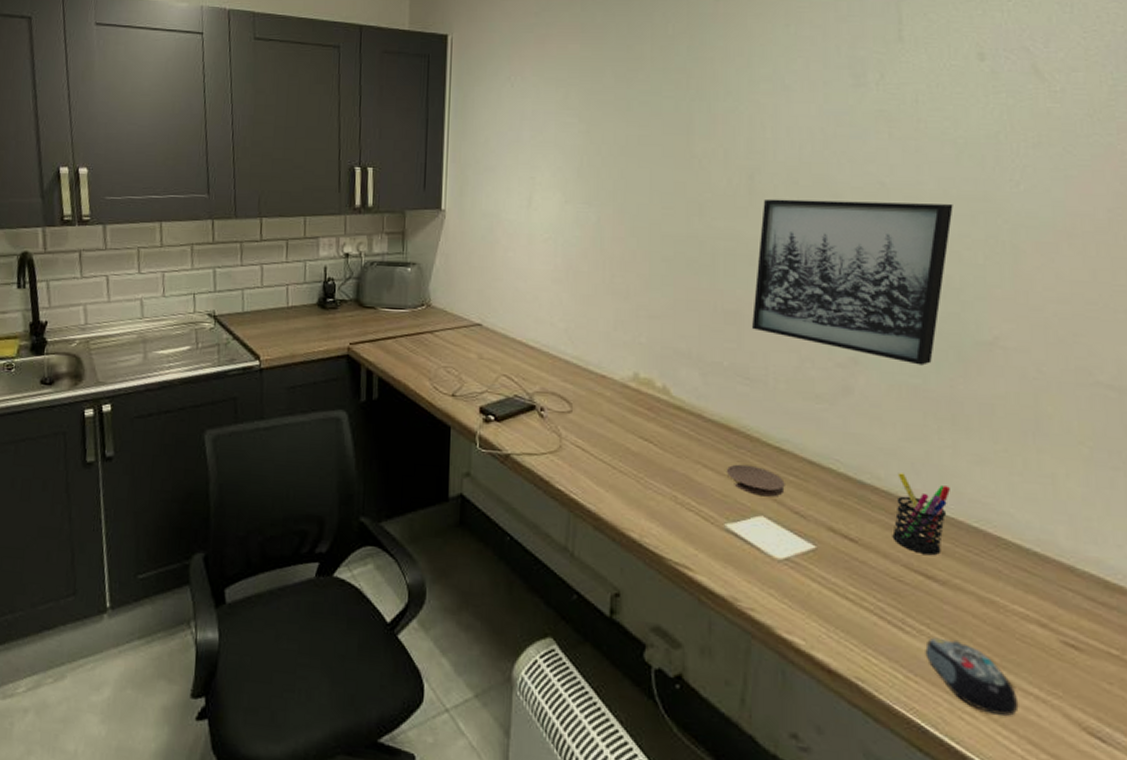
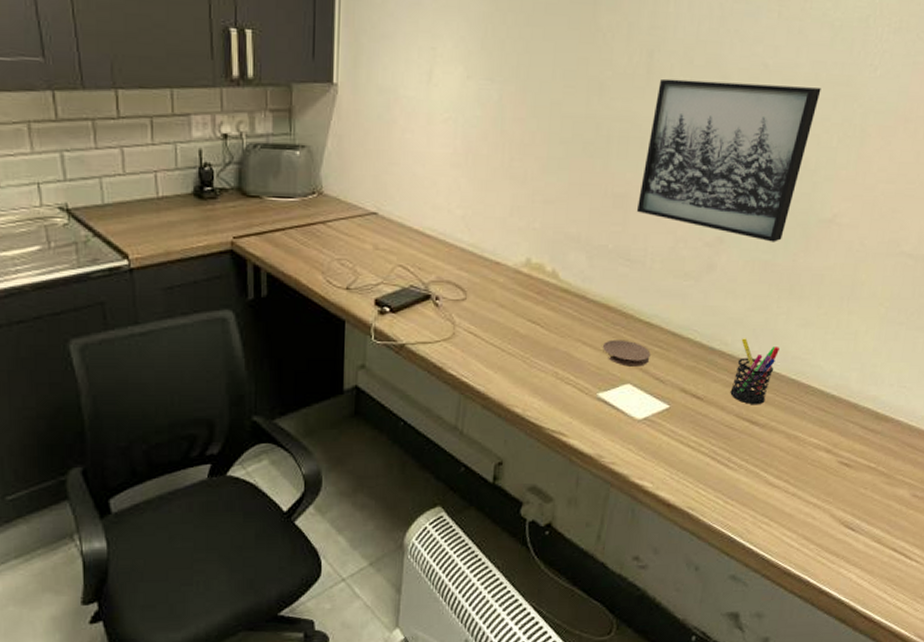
computer mouse: present [925,637,1019,716] -> none [742,469,802,521]

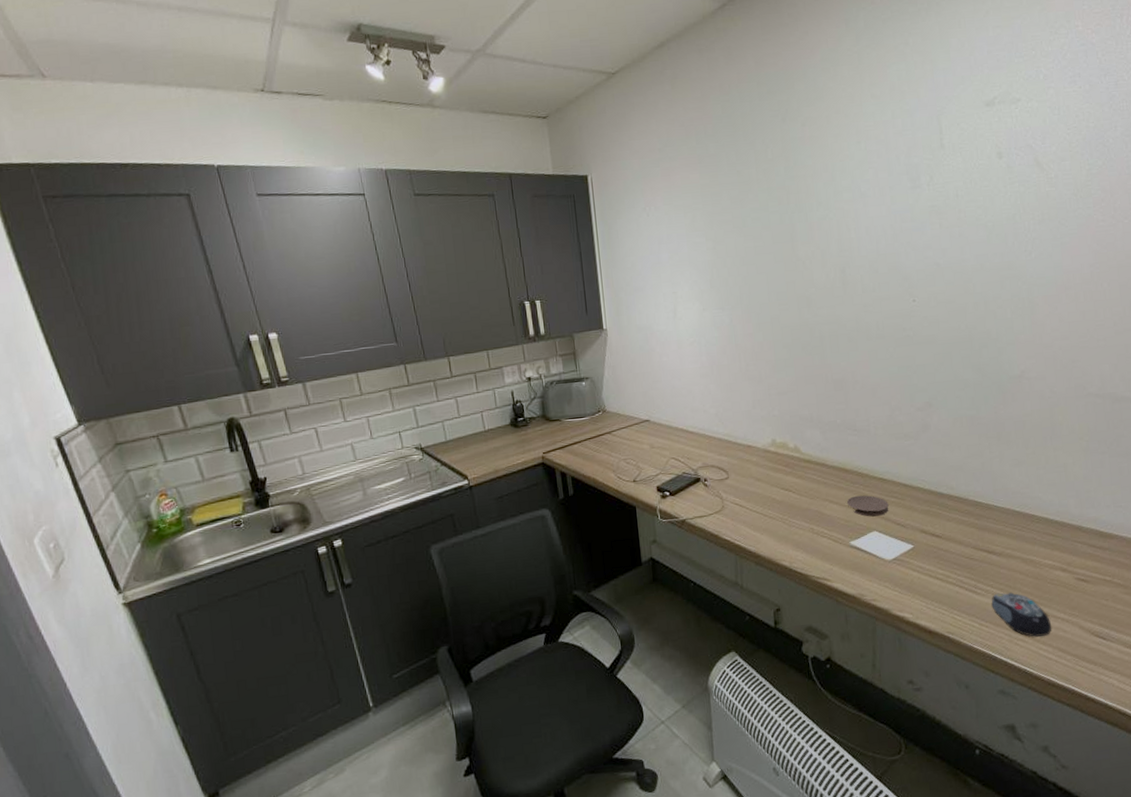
wall art: present [636,78,821,242] -> none [854,275,988,401]
pen holder: present [730,338,779,405] -> none [964,481,1000,537]
computer mouse: none [742,469,802,521] -> present [991,592,1052,637]

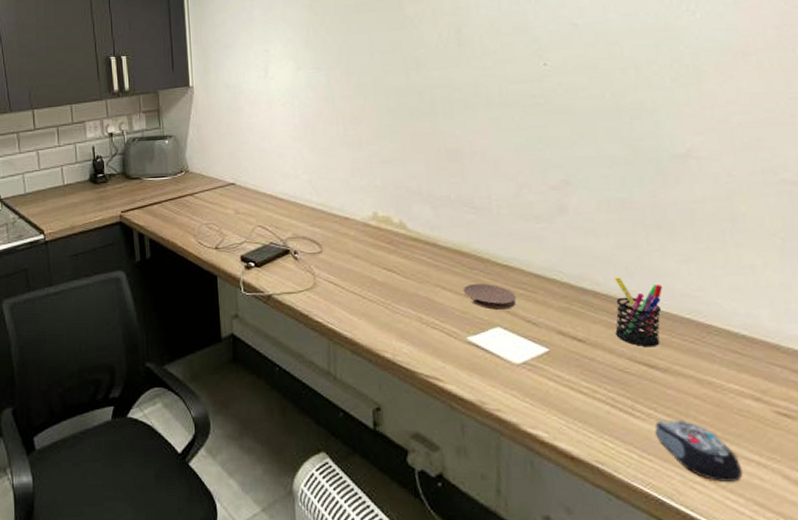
pen holder: none [964,481,1000,537] -> present [614,277,663,348]

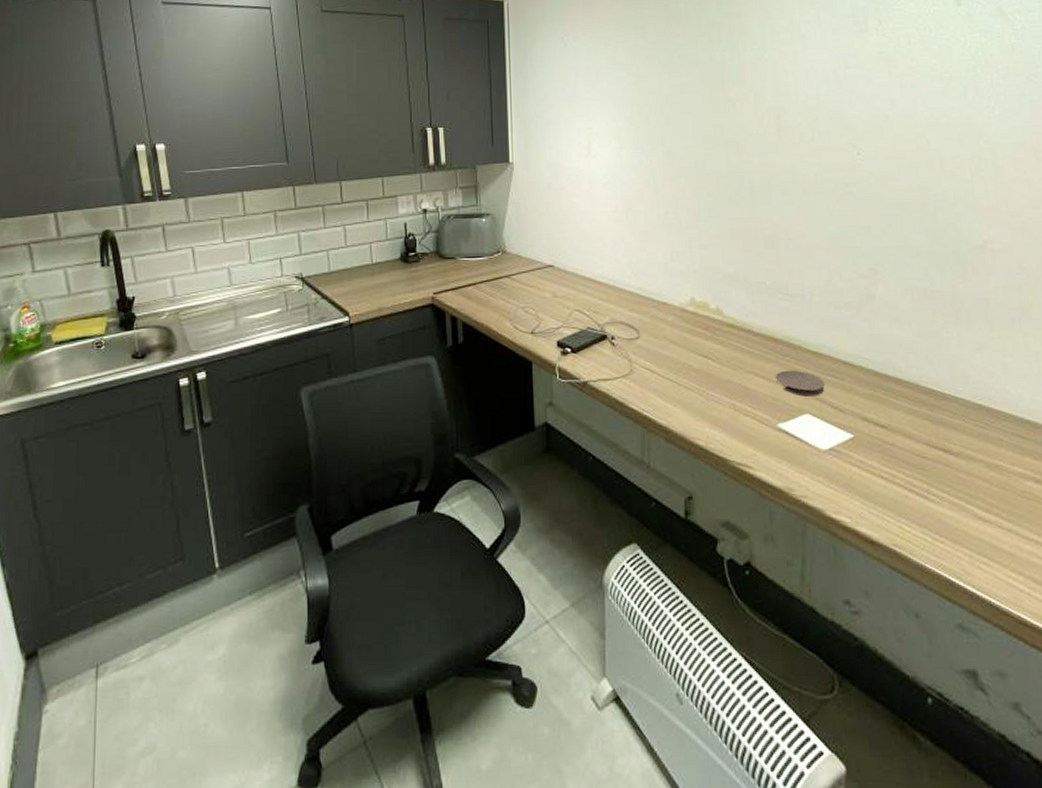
pen holder: present [614,277,663,348] -> none [914,364,958,433]
computer mouse: present [655,419,743,482] -> none [947,502,1023,561]

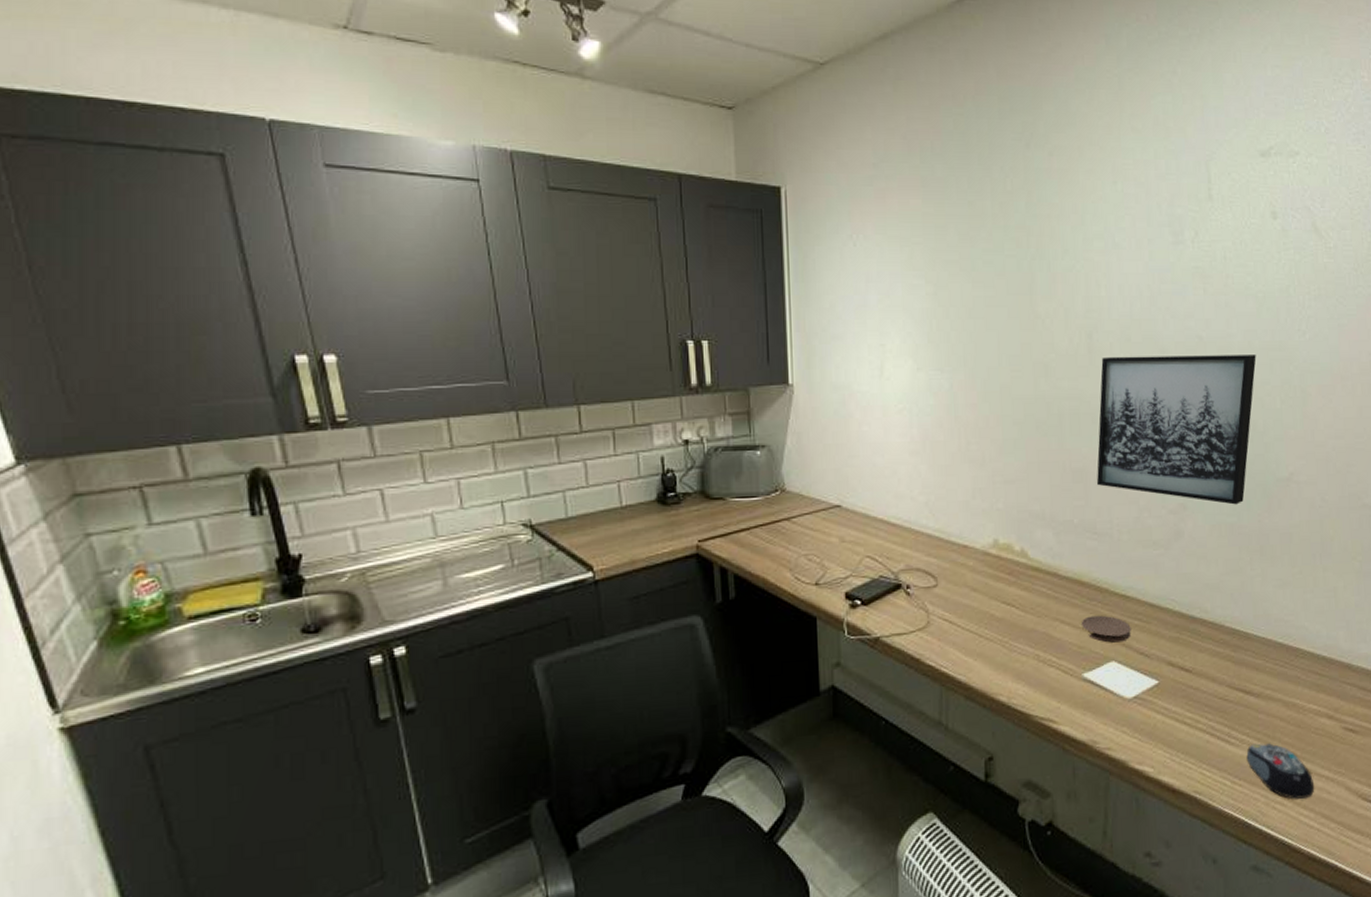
wall art: none [787,130,945,270] -> present [1096,355,1256,505]
computer mouse: none [947,502,1023,561] -> present [1246,743,1315,799]

